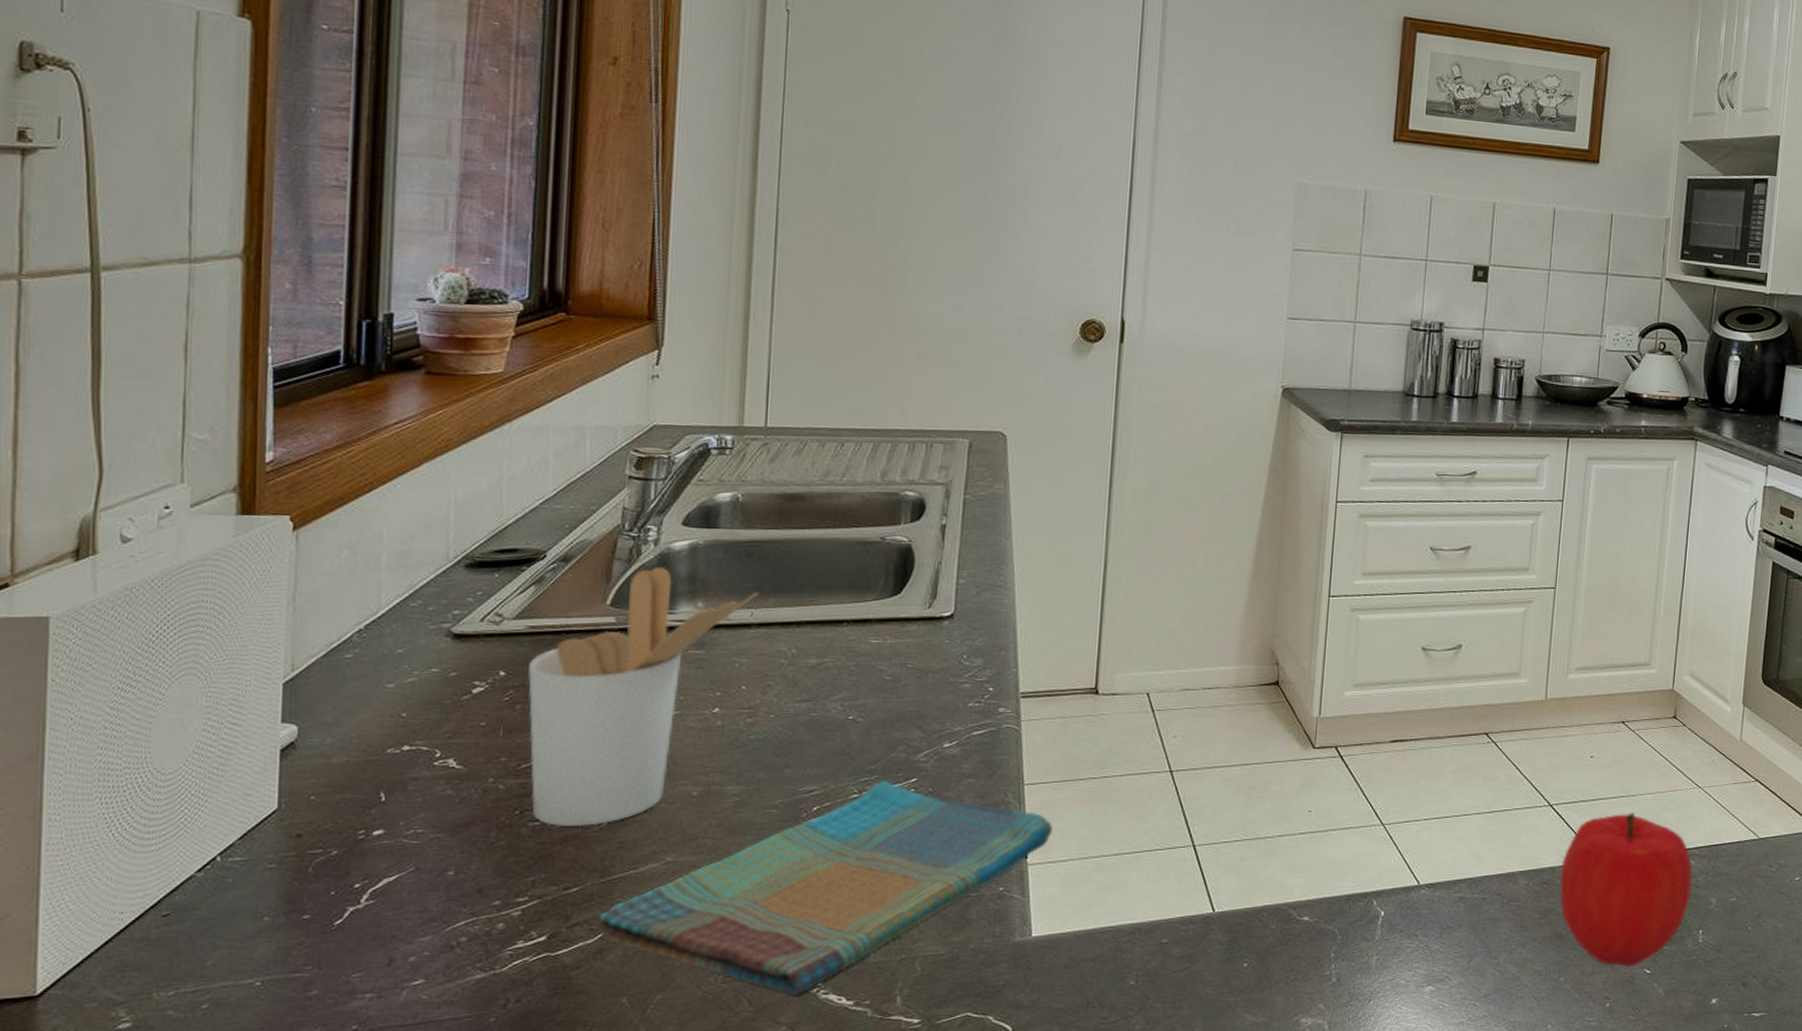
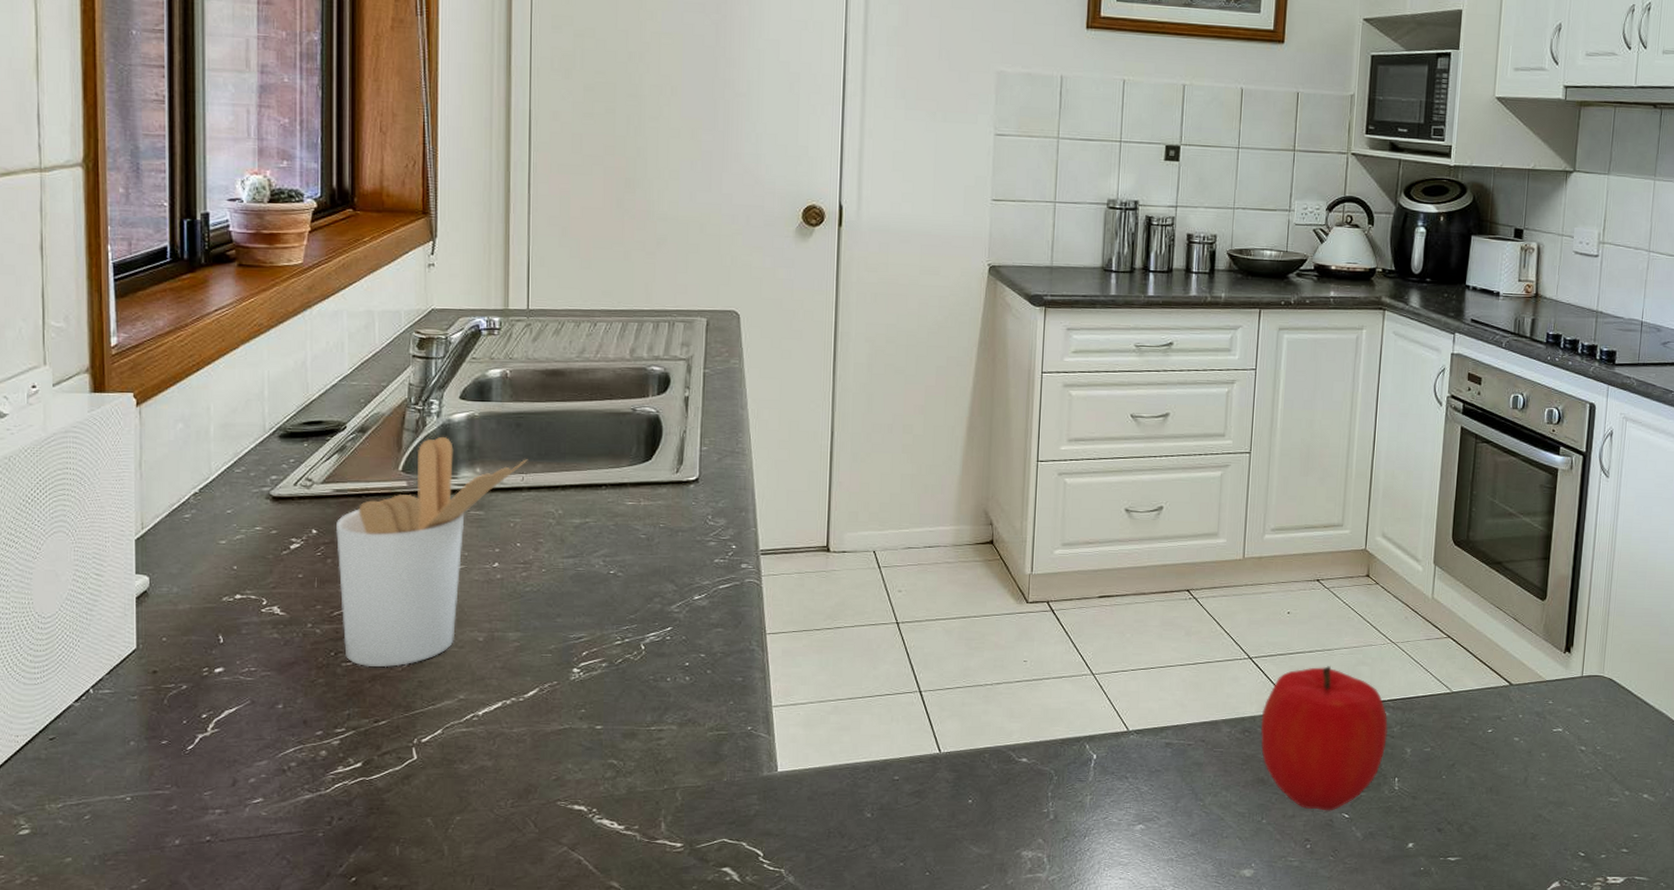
dish towel: present [597,779,1052,996] -> none [403,628,793,820]

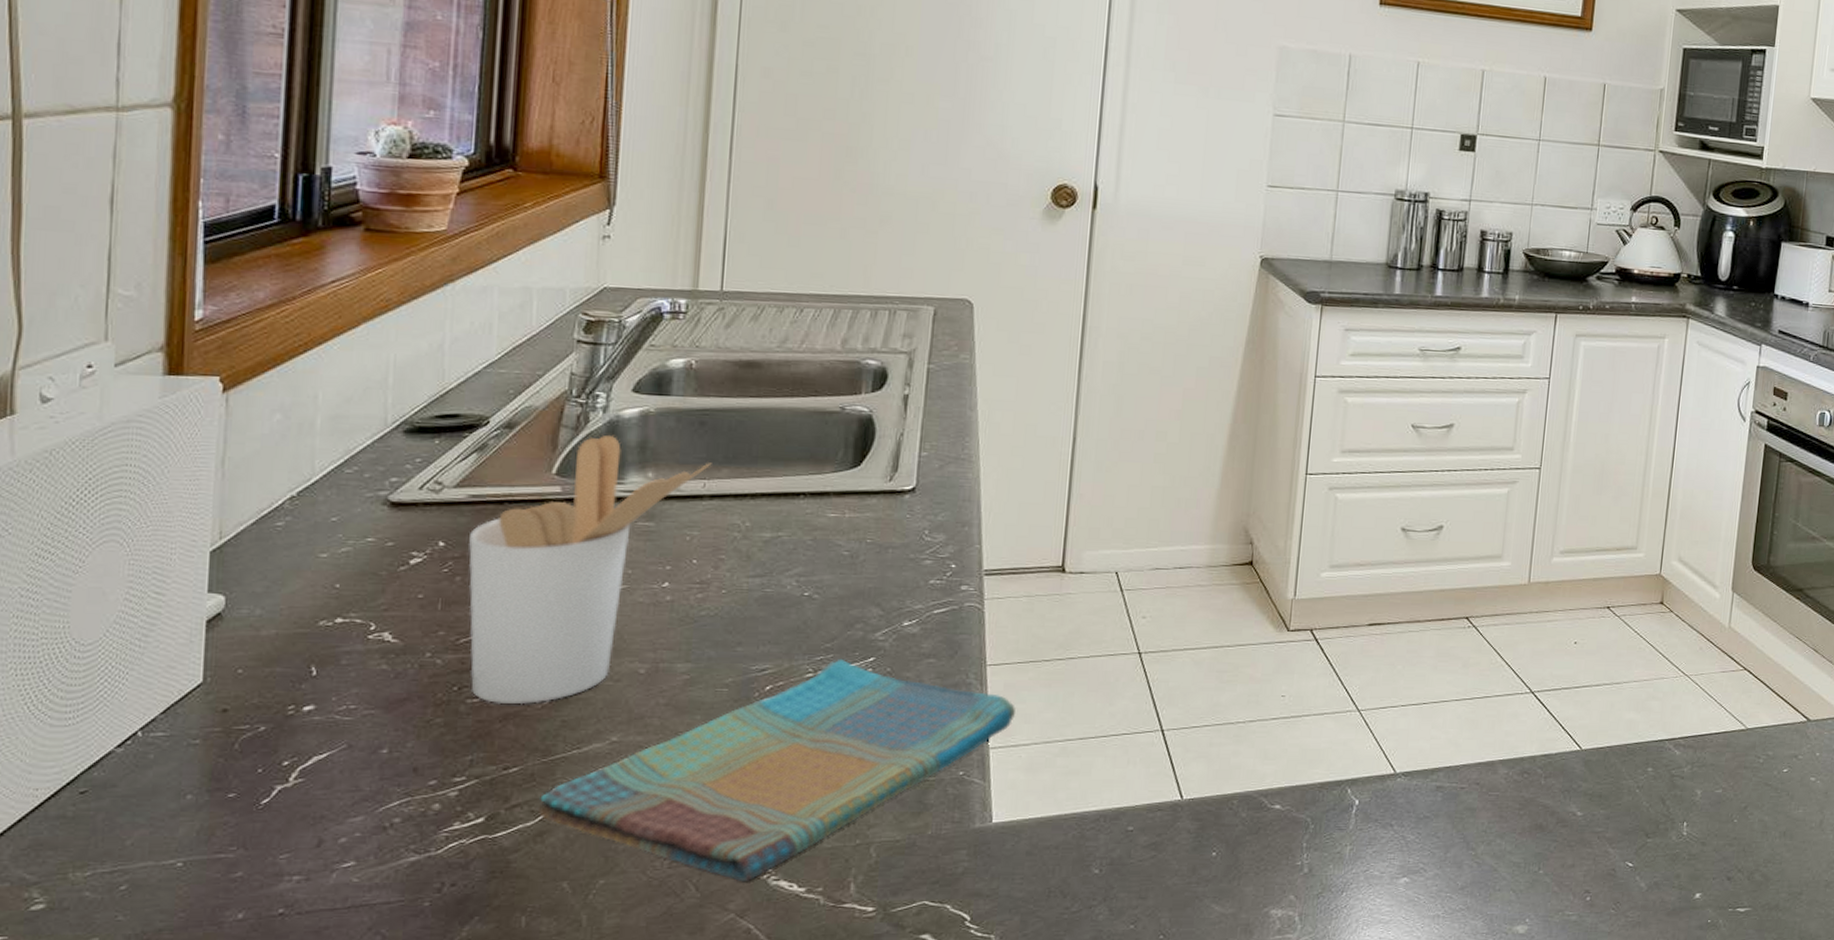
dish towel: none [403,628,793,820] -> present [537,658,1015,882]
fruit: present [1261,666,1388,811] -> none [1541,701,1678,859]

